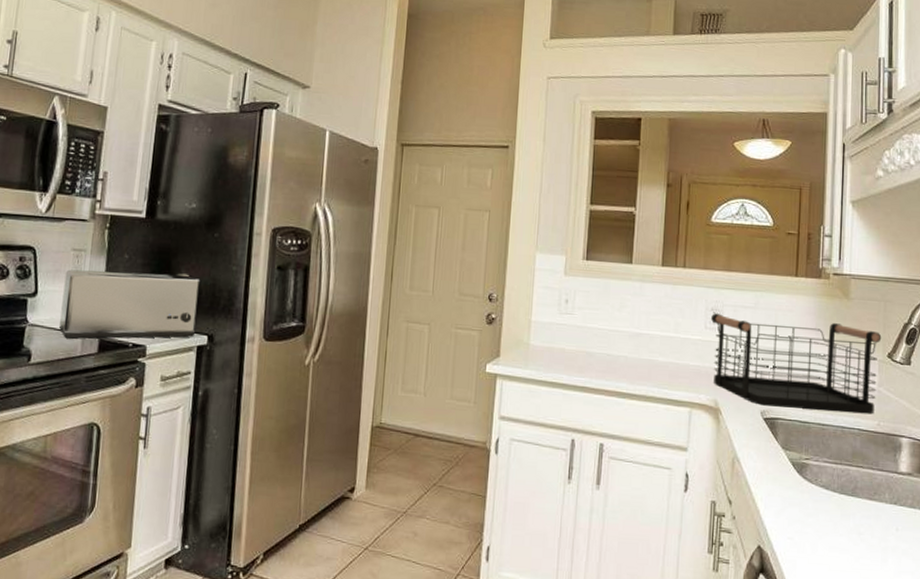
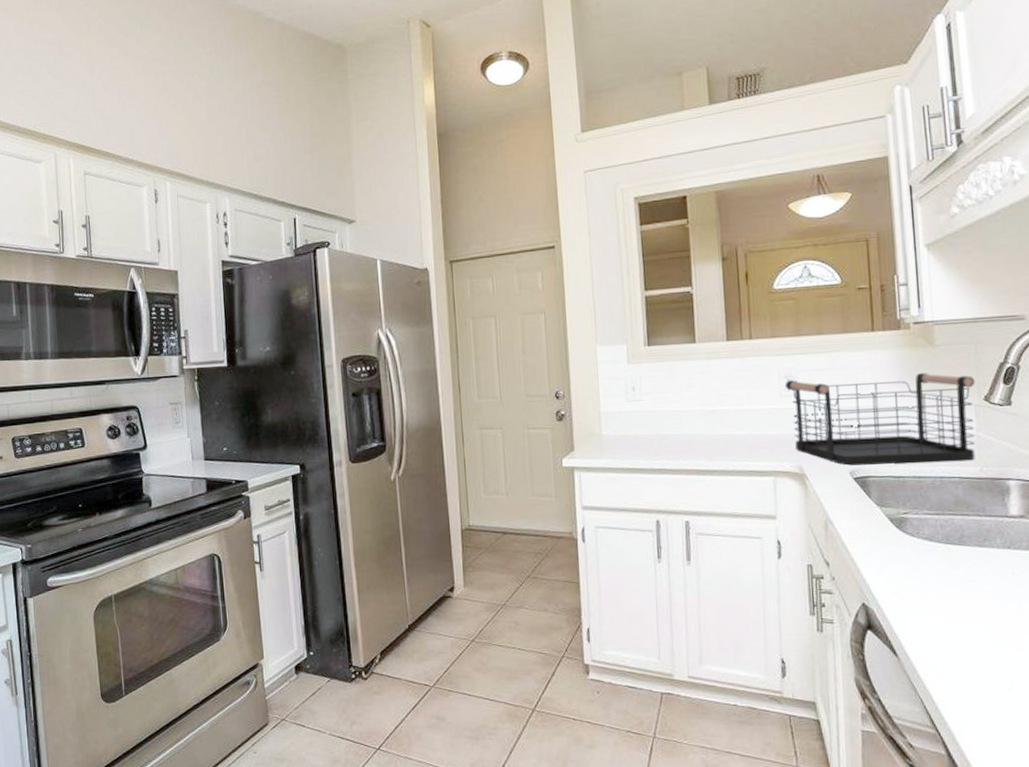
toaster: present [59,269,202,339] -> none [167,412,288,483]

